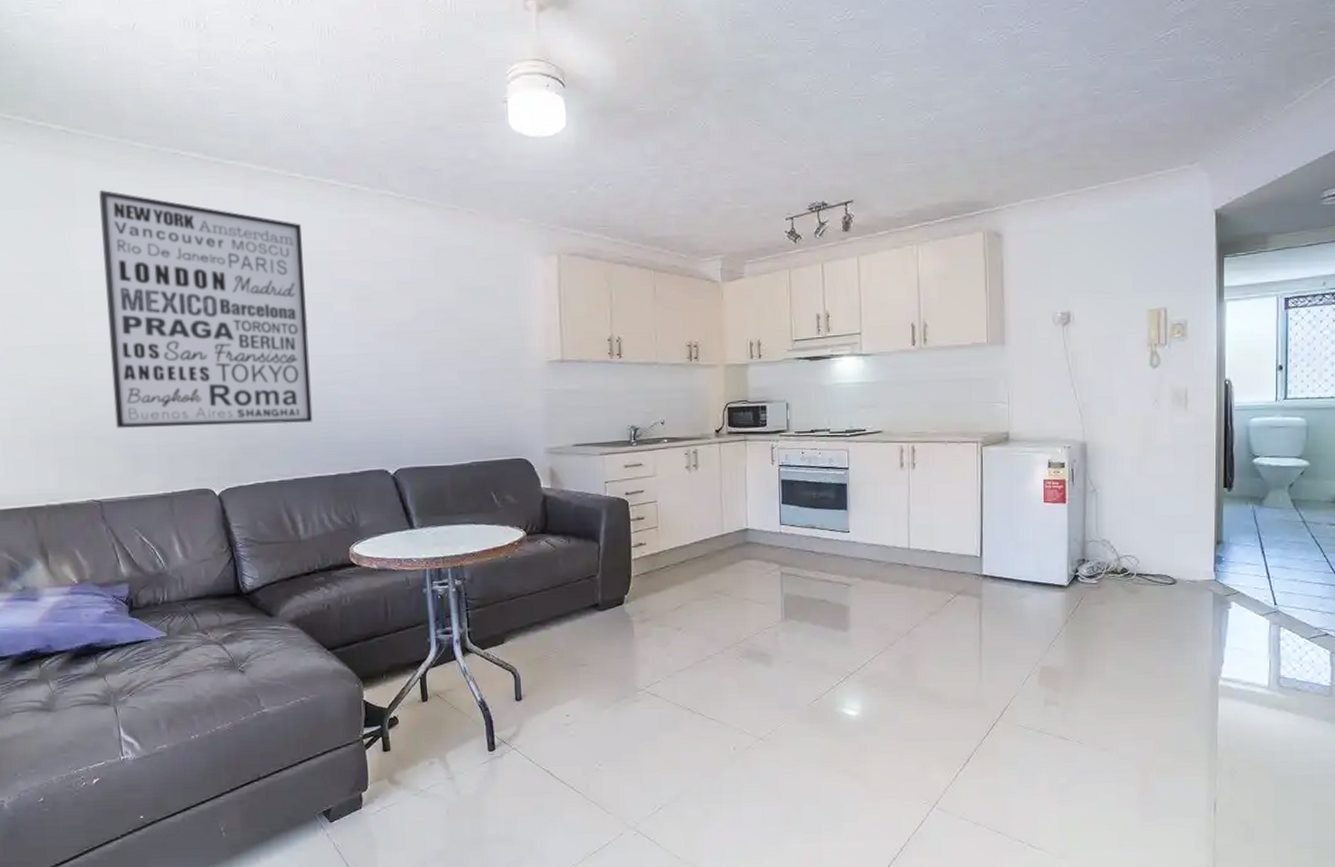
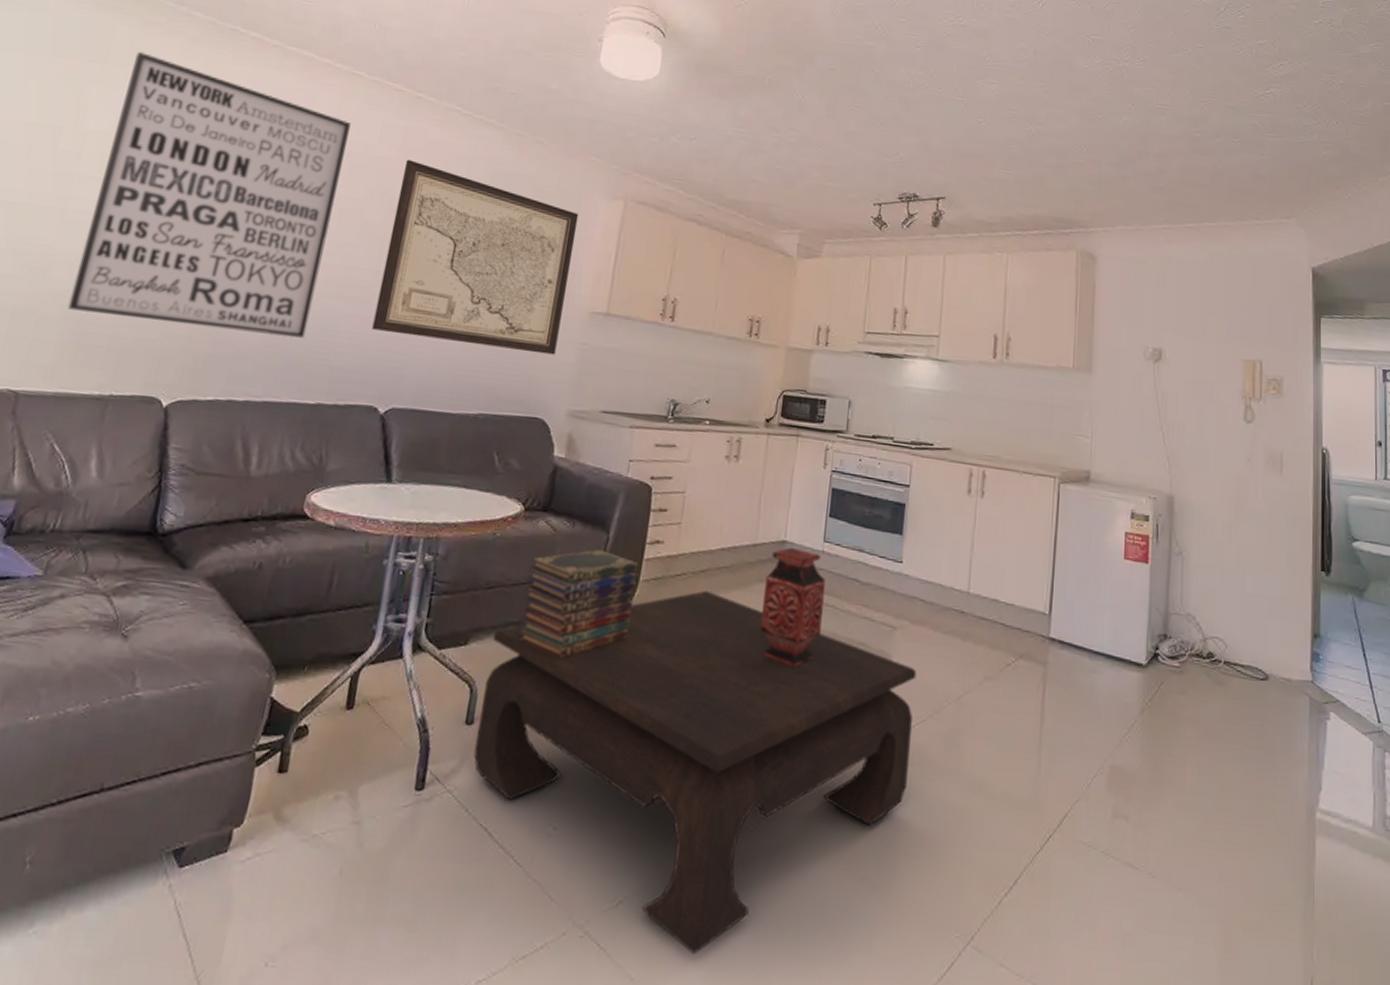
wall art: none [357,249,525,406] -> present [371,159,579,355]
coffee table: none [523,576,873,837] -> present [473,590,917,955]
book stack: none [539,556,630,644] -> present [517,549,638,659]
vase: none [735,533,788,626] -> present [760,547,826,667]

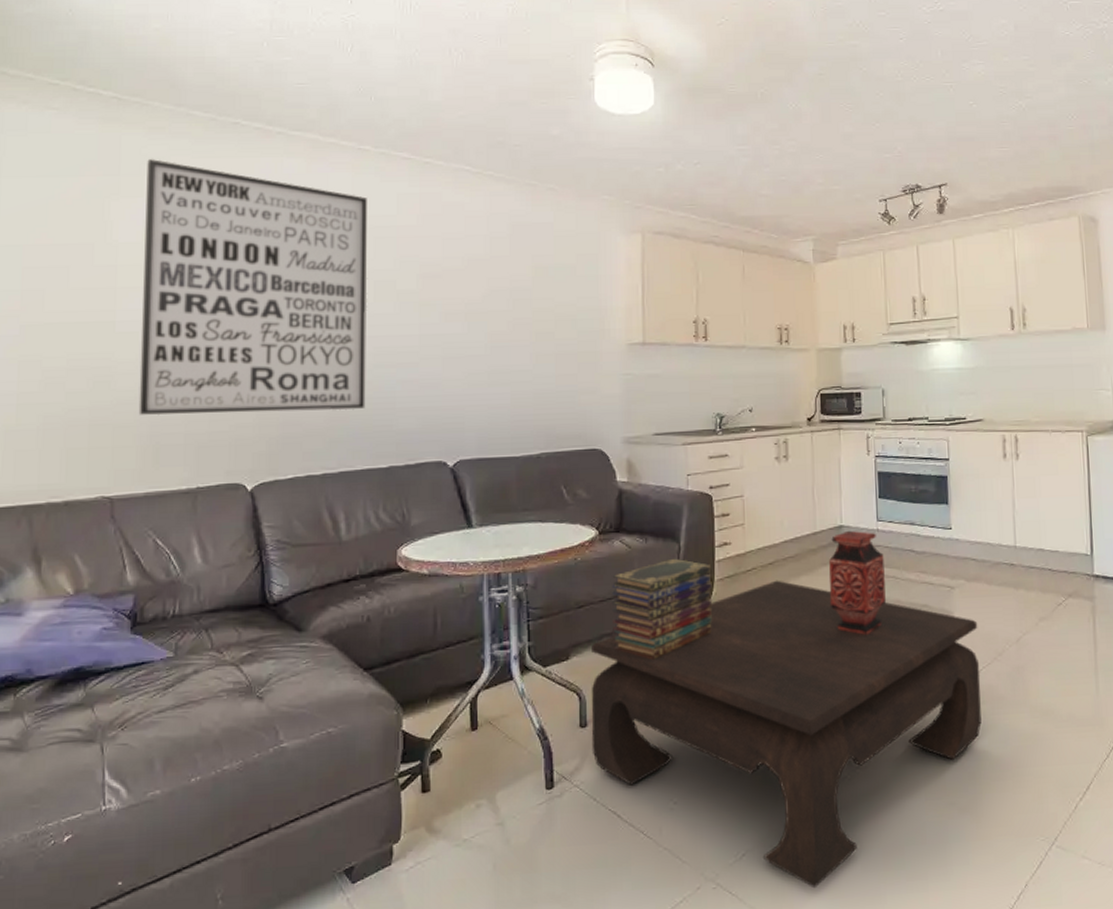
wall art: present [371,159,579,355] -> none [426,225,602,392]

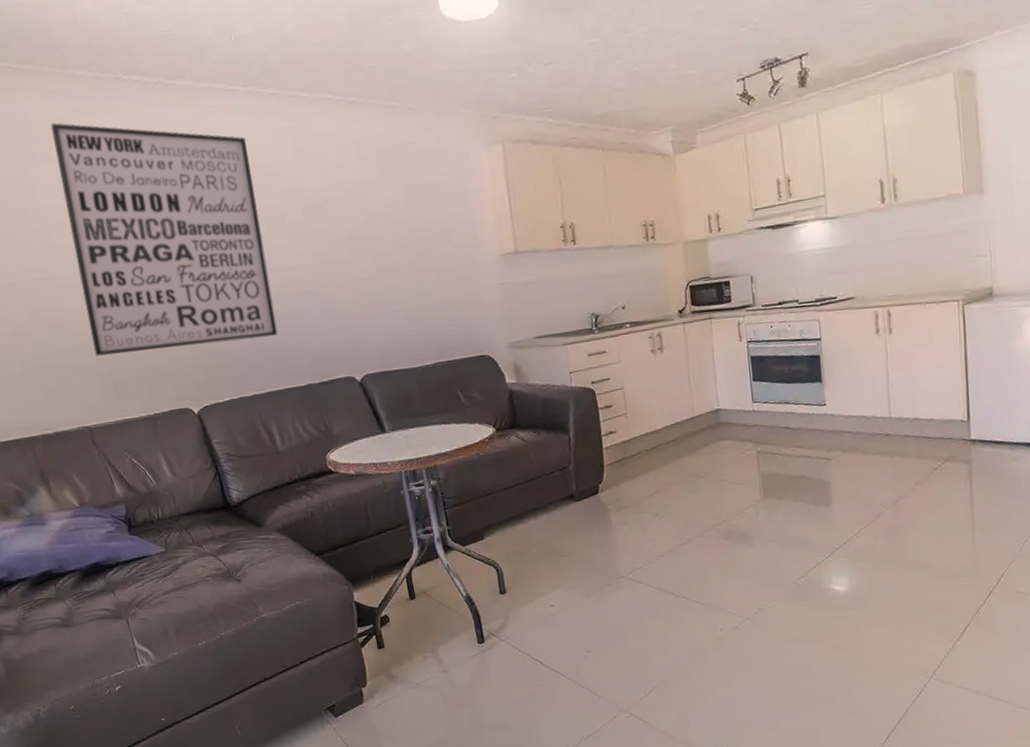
coffee table: present [591,580,982,889] -> none [501,461,861,716]
book stack: present [611,558,713,660] -> none [513,448,606,536]
vase: present [828,530,886,635] -> none [709,412,765,506]

